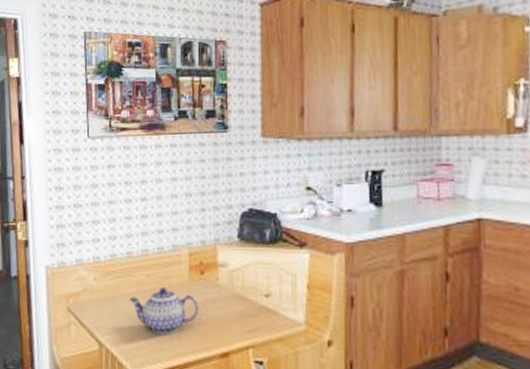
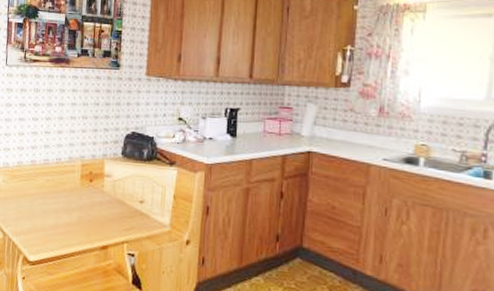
teapot: present [129,288,200,335] -> none [30,191,87,229]

